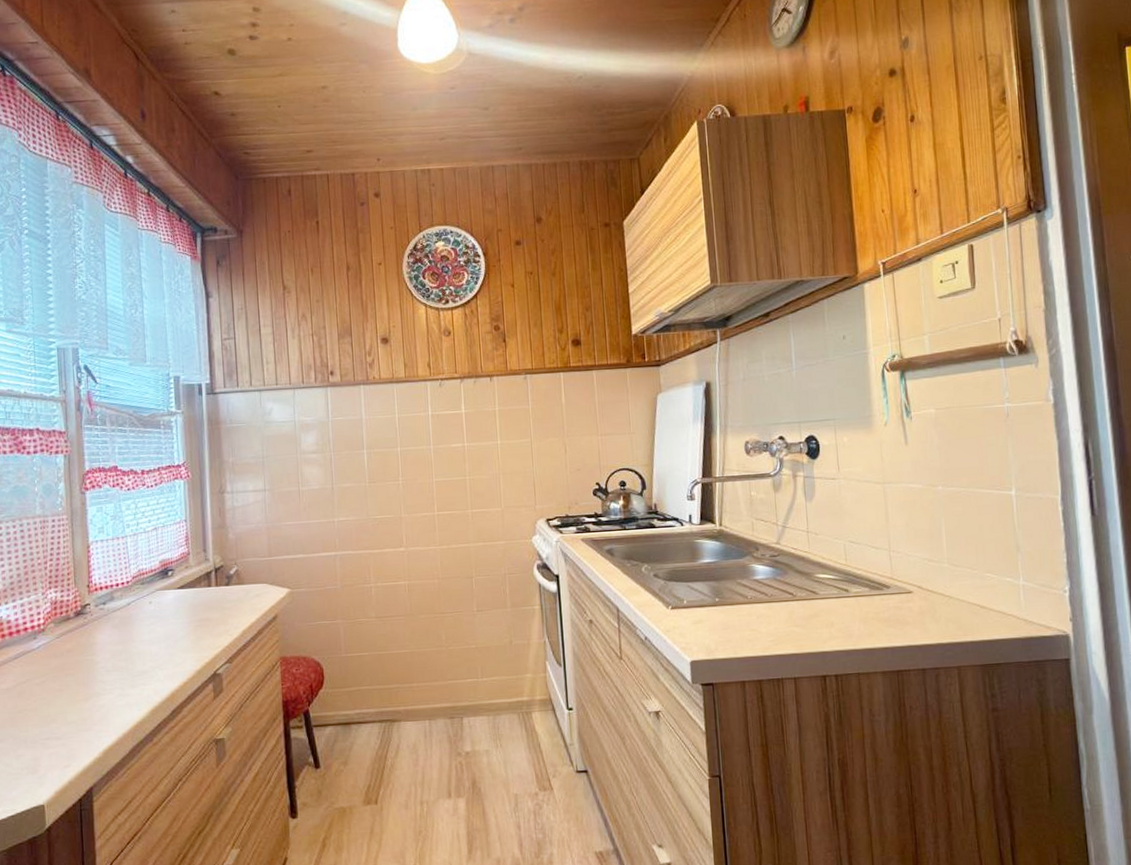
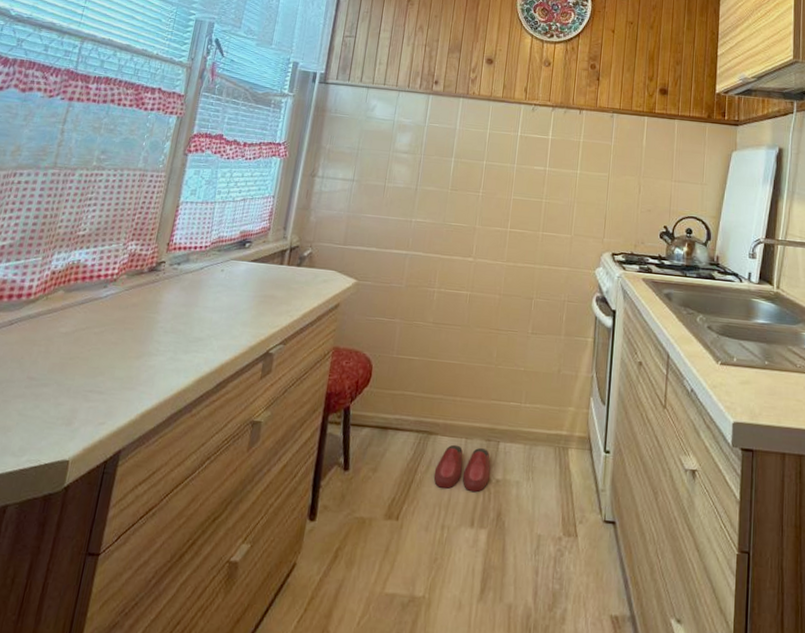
slippers: none [404,725,459,768] -> present [433,444,490,493]

